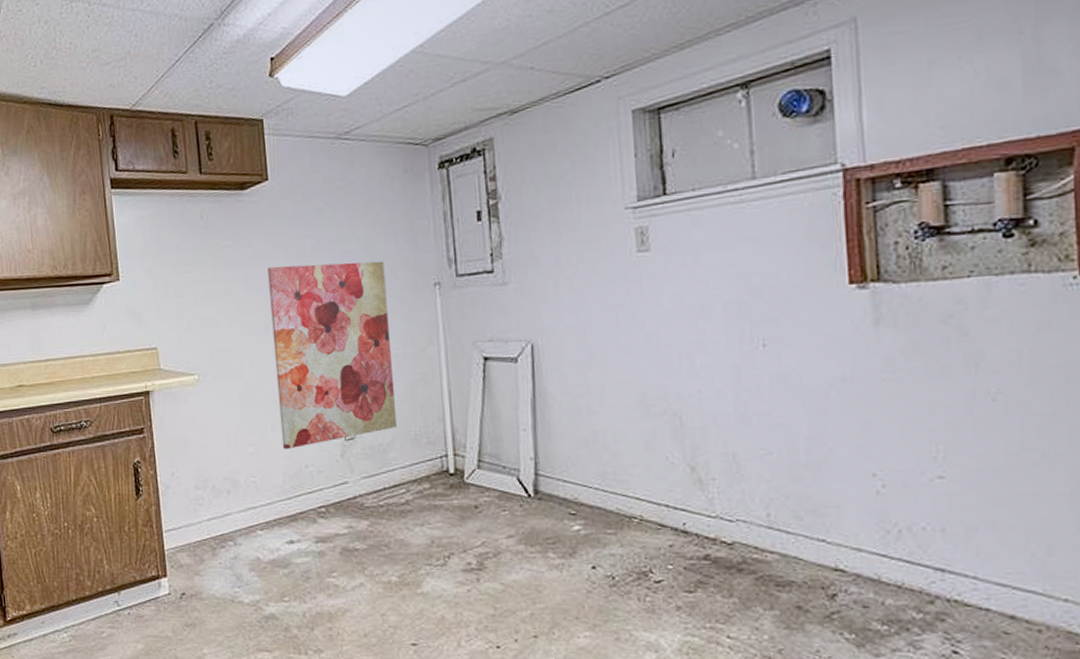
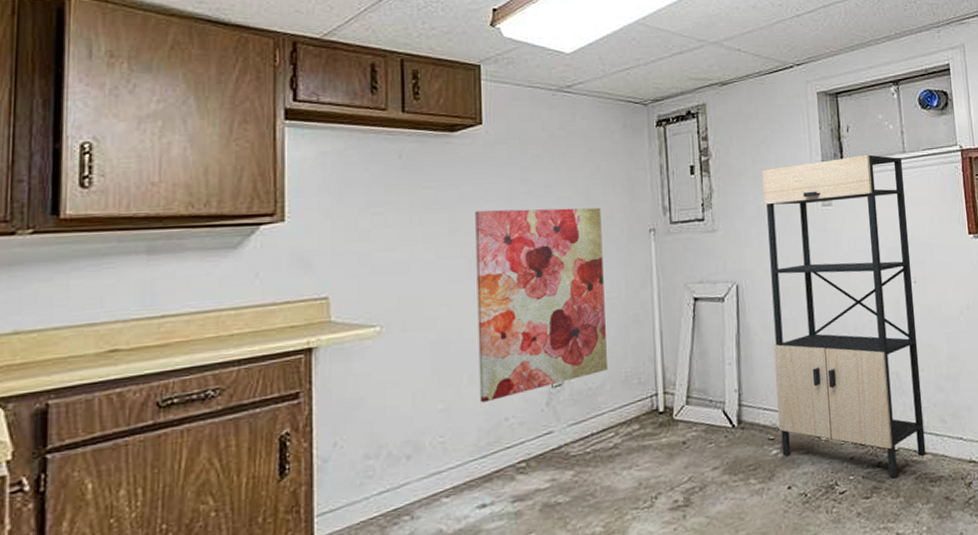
shelving unit: none [561,184,772,574] -> present [762,154,926,478]

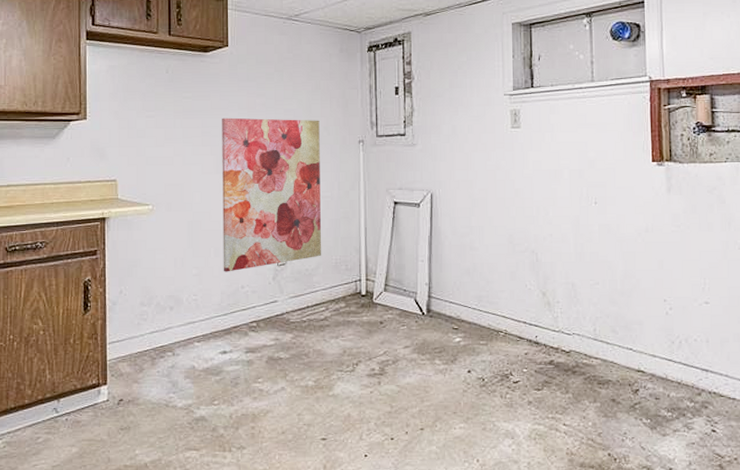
shelving unit: present [762,154,926,478] -> none [458,82,596,375]

